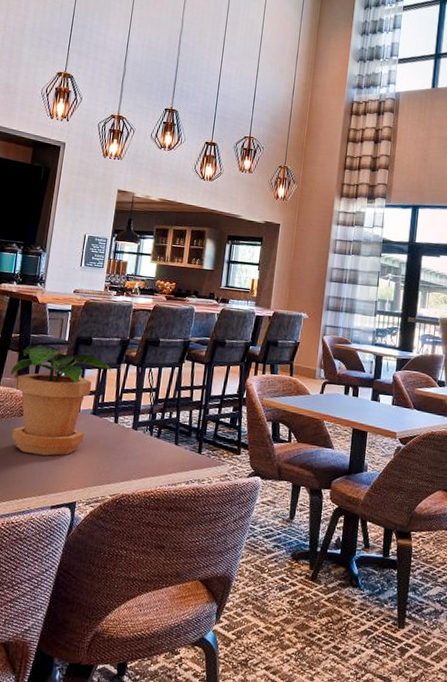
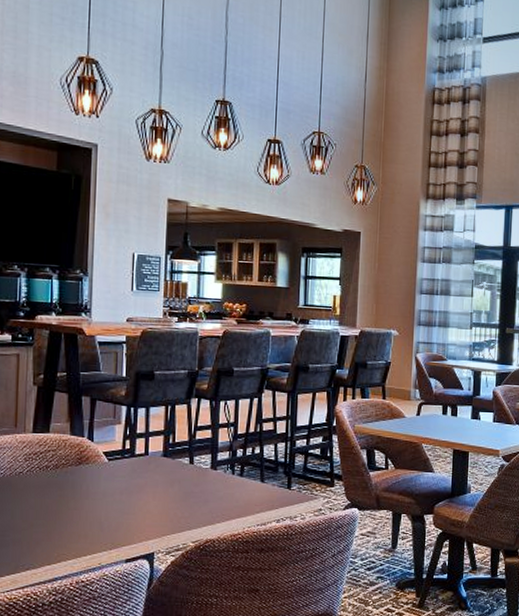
potted plant: present [10,344,112,456] -> none [60,382,181,506]

